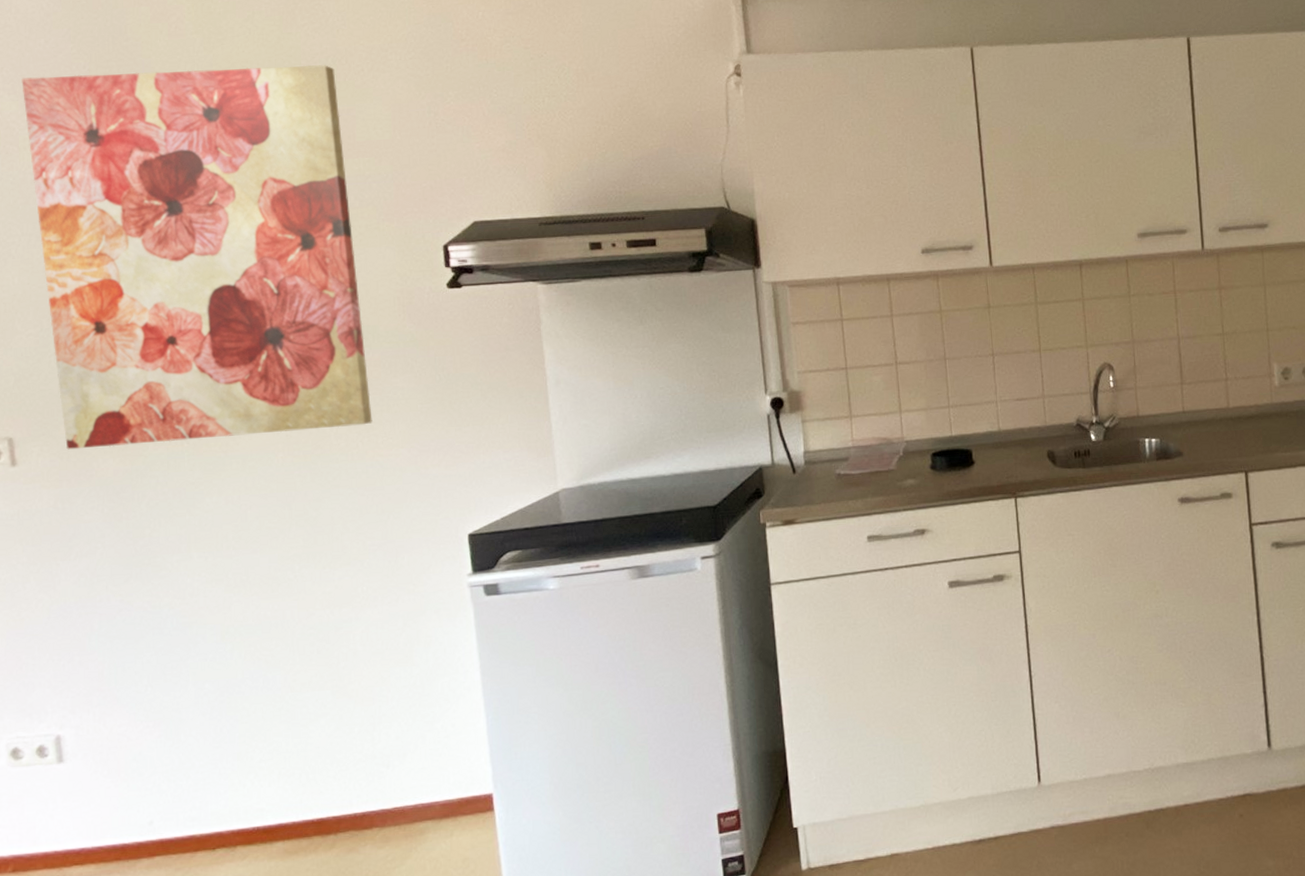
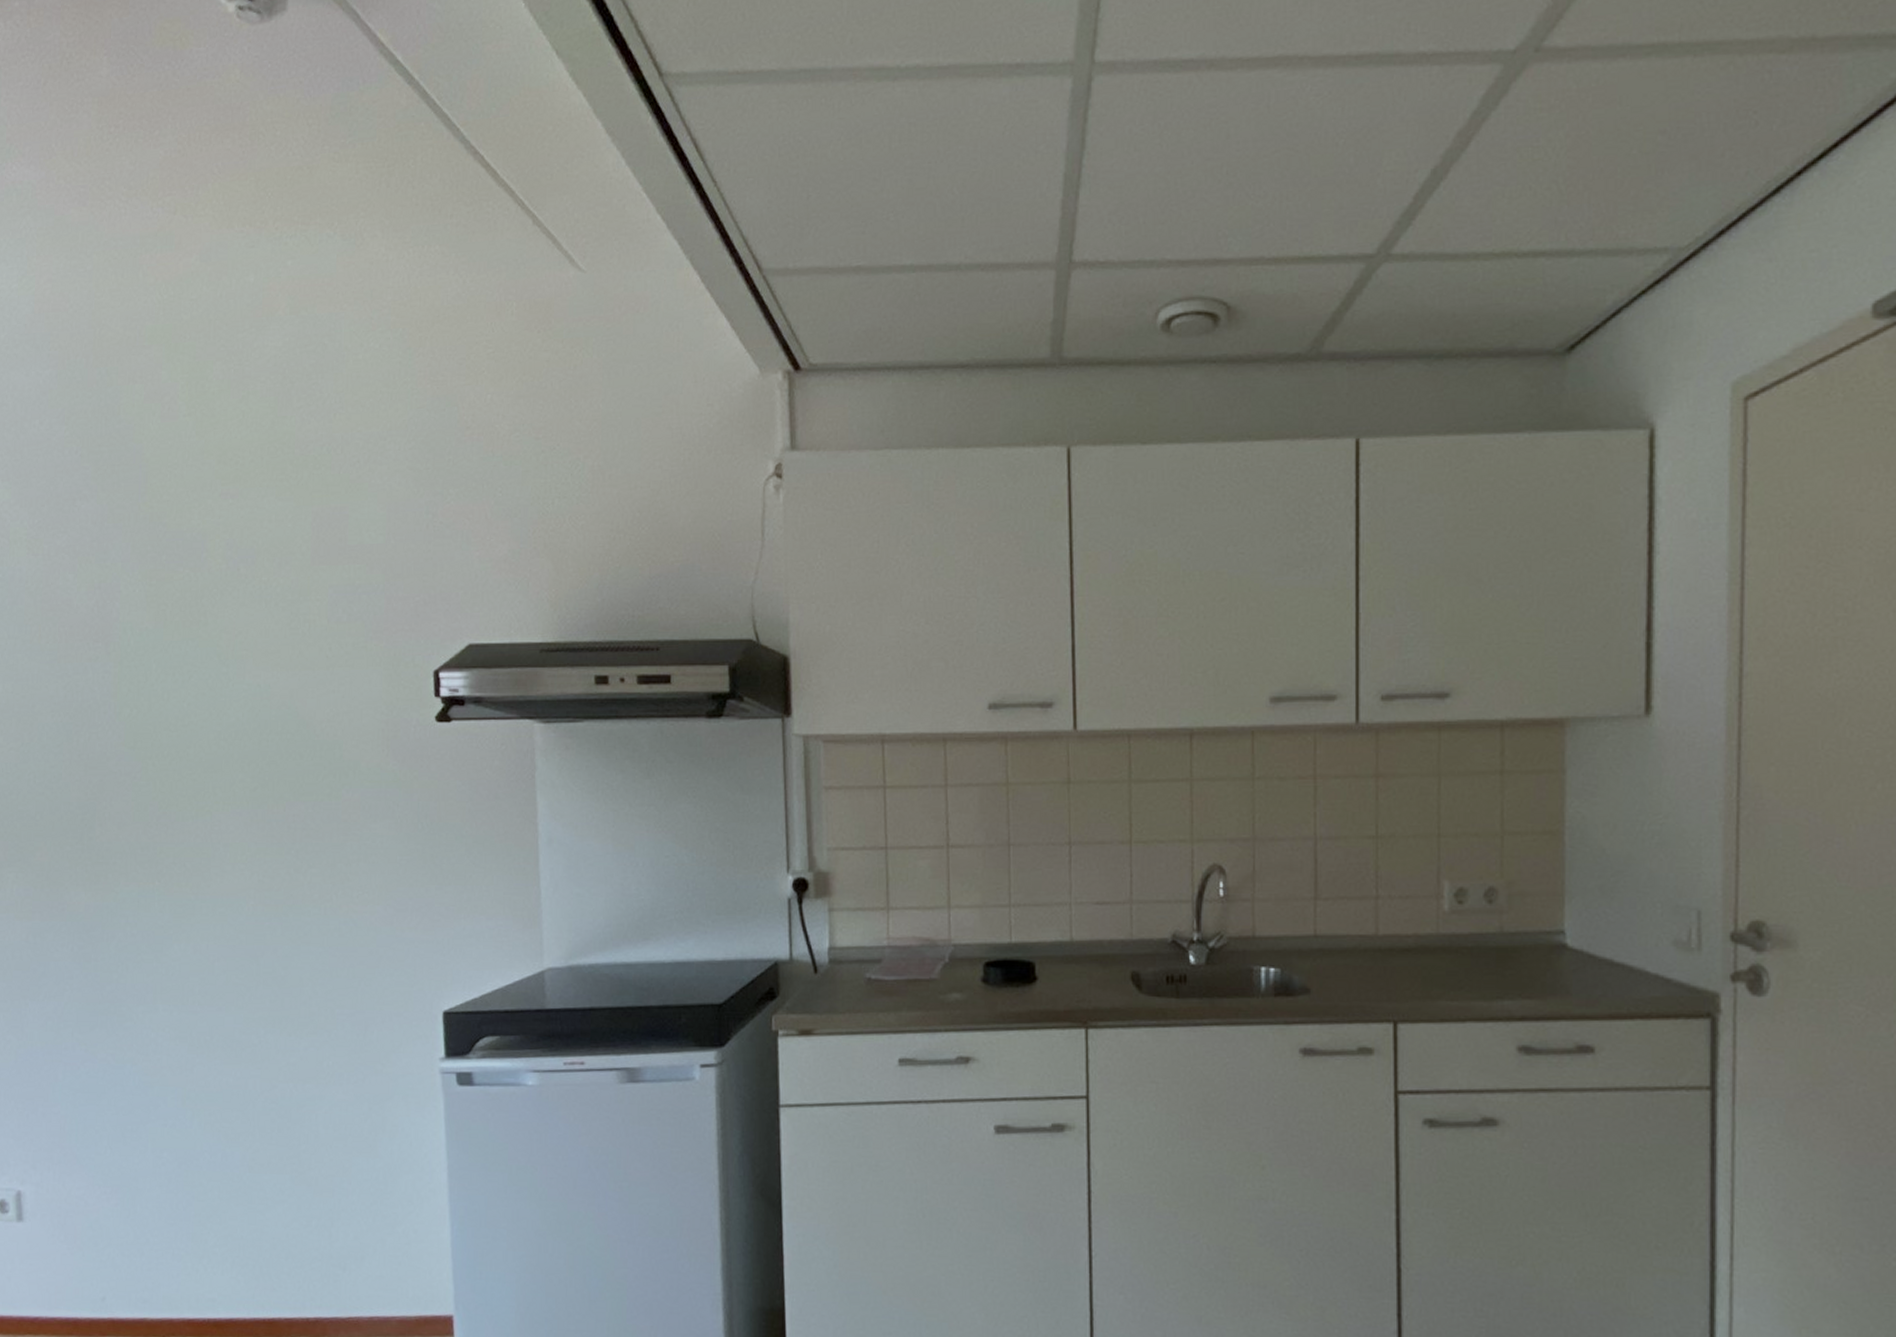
wall art: present [21,65,373,450] -> none [15,454,348,879]

